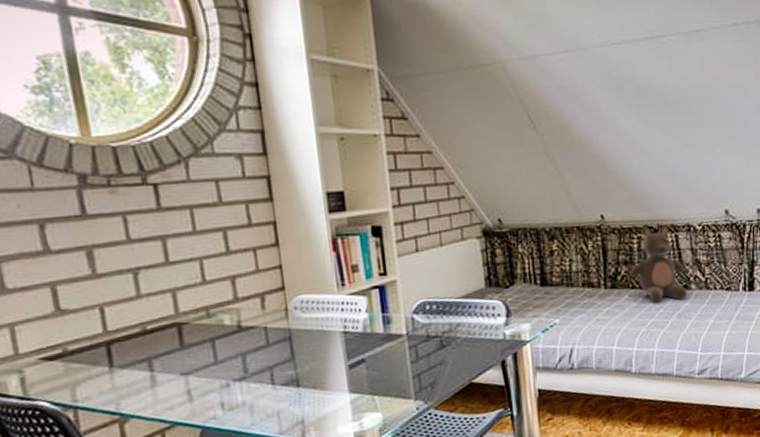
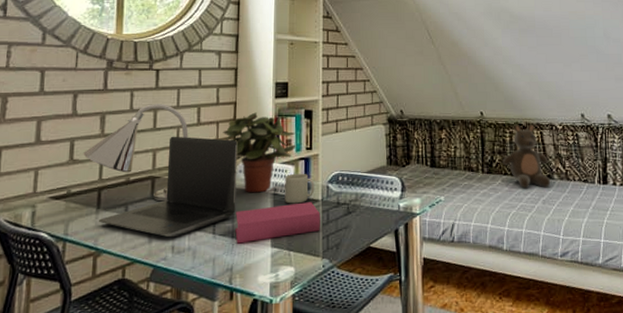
table lamp: none [73,229,217,352] -> present [83,104,189,202]
laptop computer: none [116,269,297,394] -> present [99,136,238,238]
potted plant: none [263,233,366,333] -> present [222,112,296,193]
book: none [297,338,409,393] -> present [235,202,320,244]
mug: none [356,304,396,342] -> present [285,173,315,204]

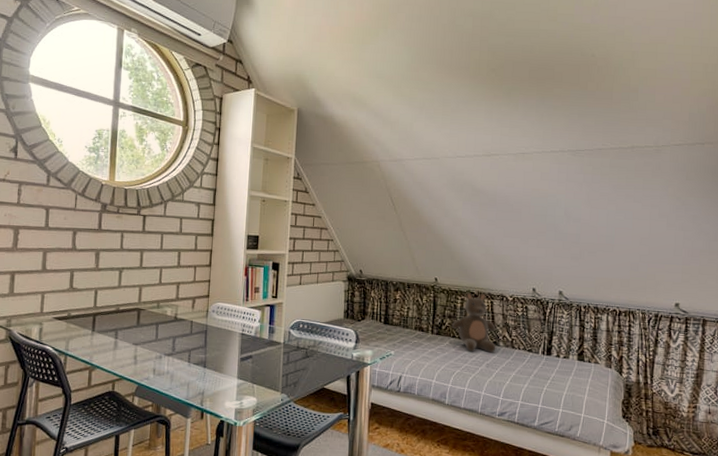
table lamp: present [83,104,189,202] -> none [81,245,170,331]
laptop computer: present [99,136,238,238] -> none [94,275,212,362]
potted plant: present [222,112,296,193] -> none [199,260,263,331]
book: present [235,202,320,244] -> none [207,343,282,373]
mug: present [285,173,315,204] -> none [251,317,278,344]

